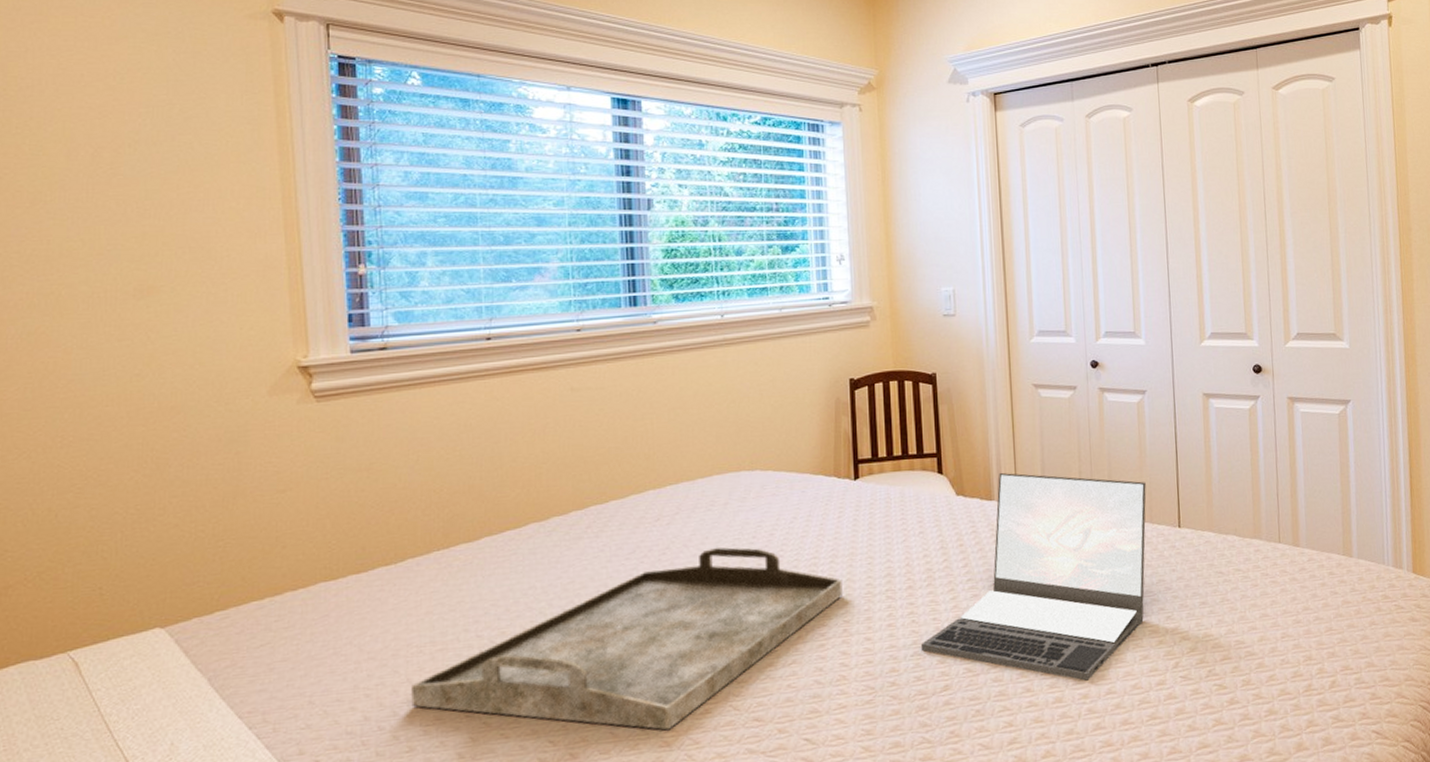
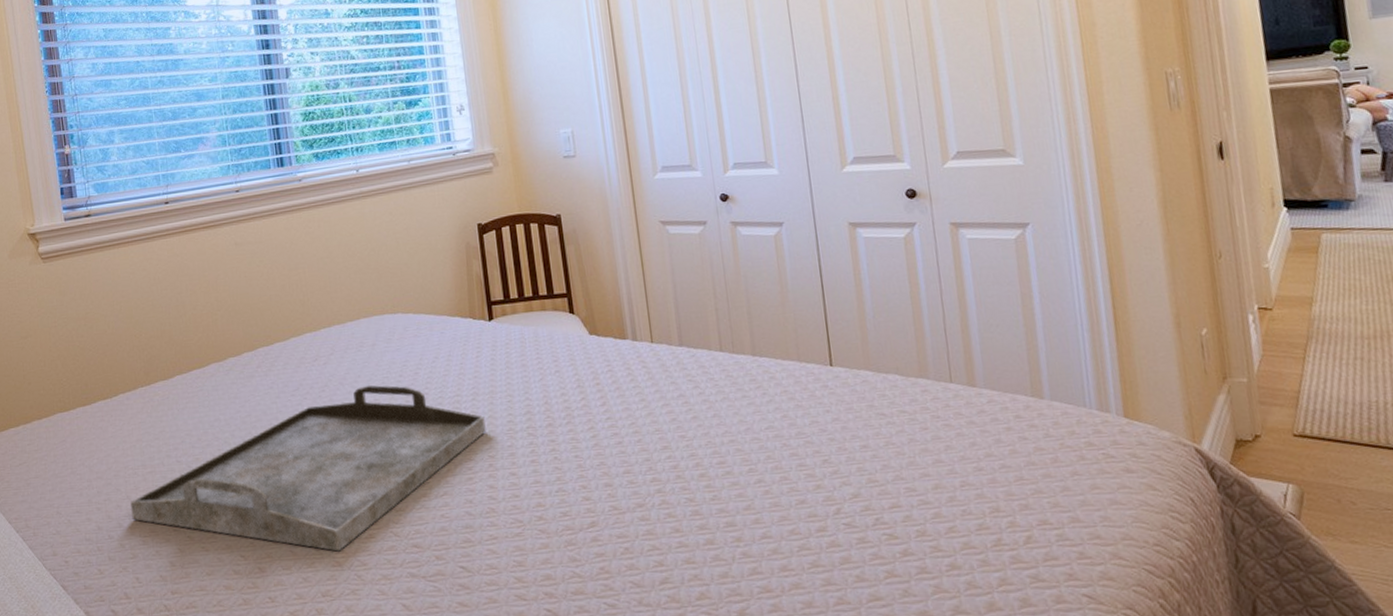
laptop: present [920,472,1146,681] -> none [564,311,798,524]

